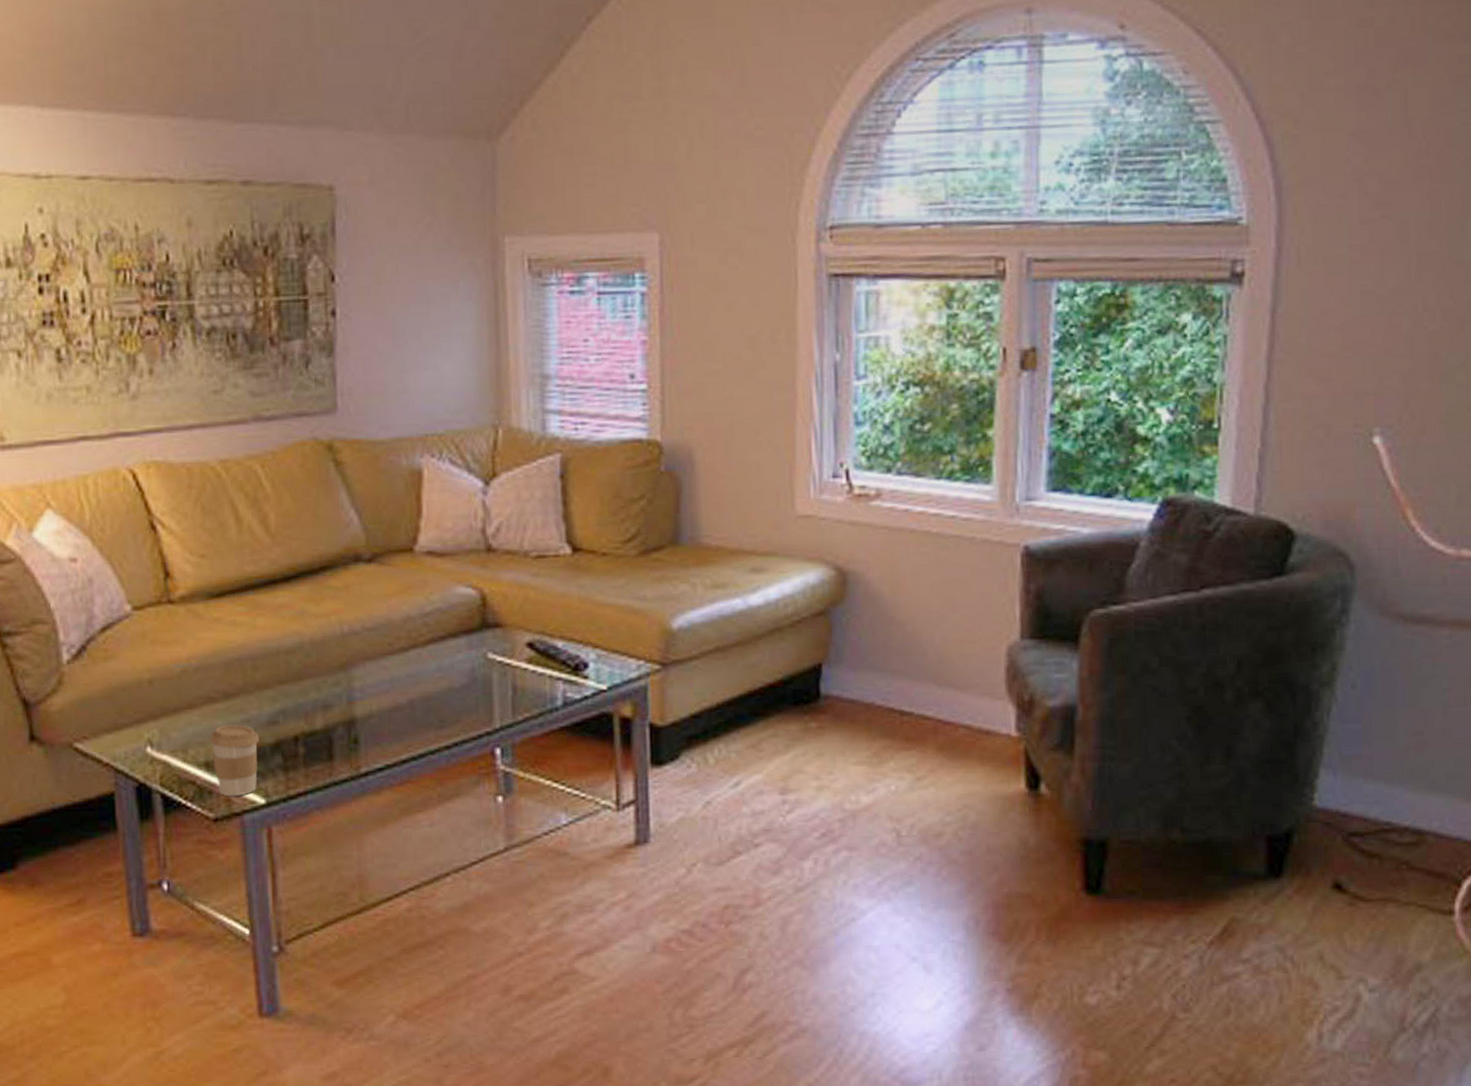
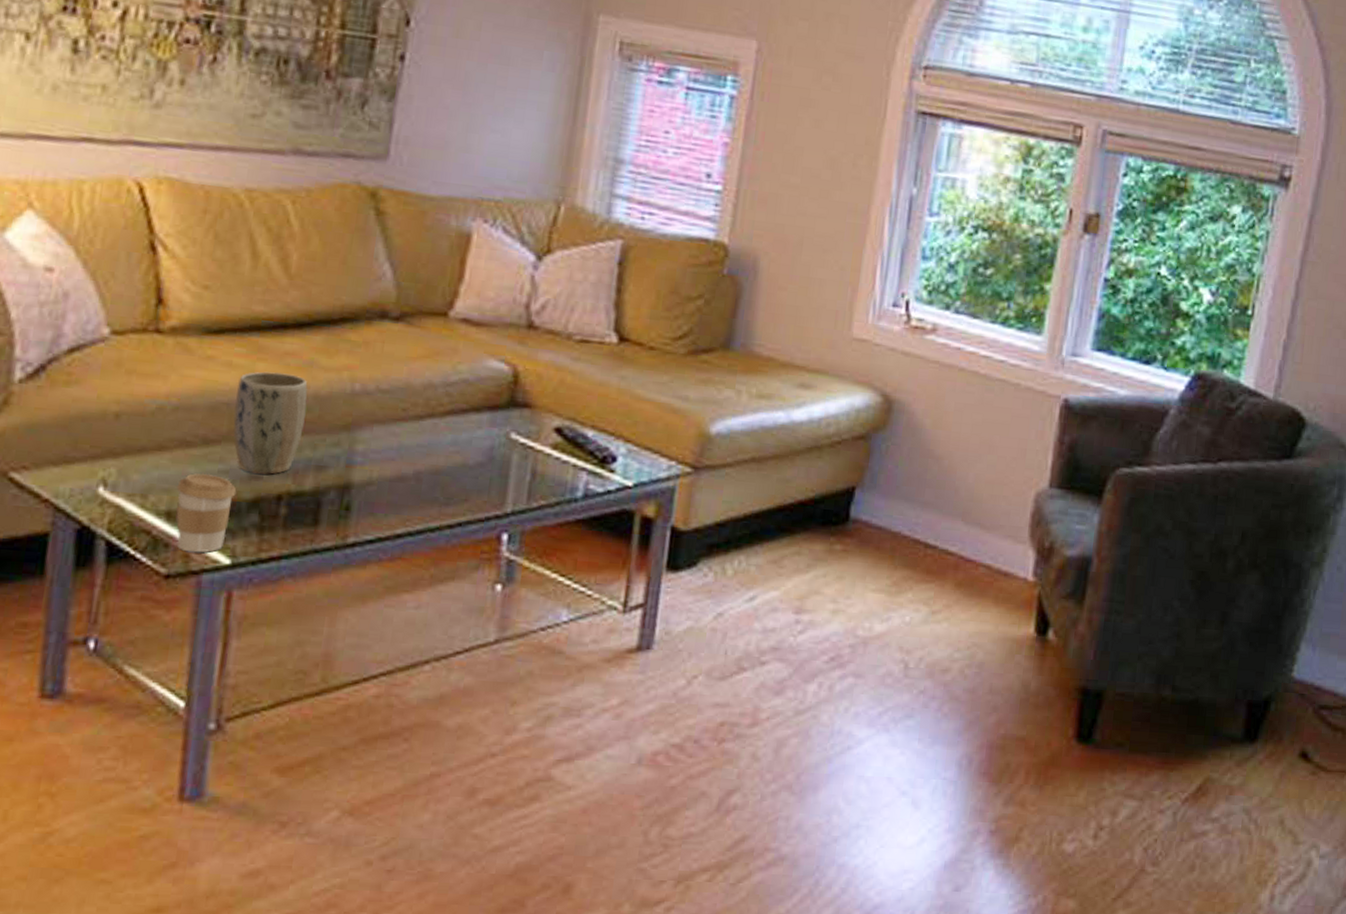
plant pot: none [244,625,306,719] -> present [233,371,308,474]

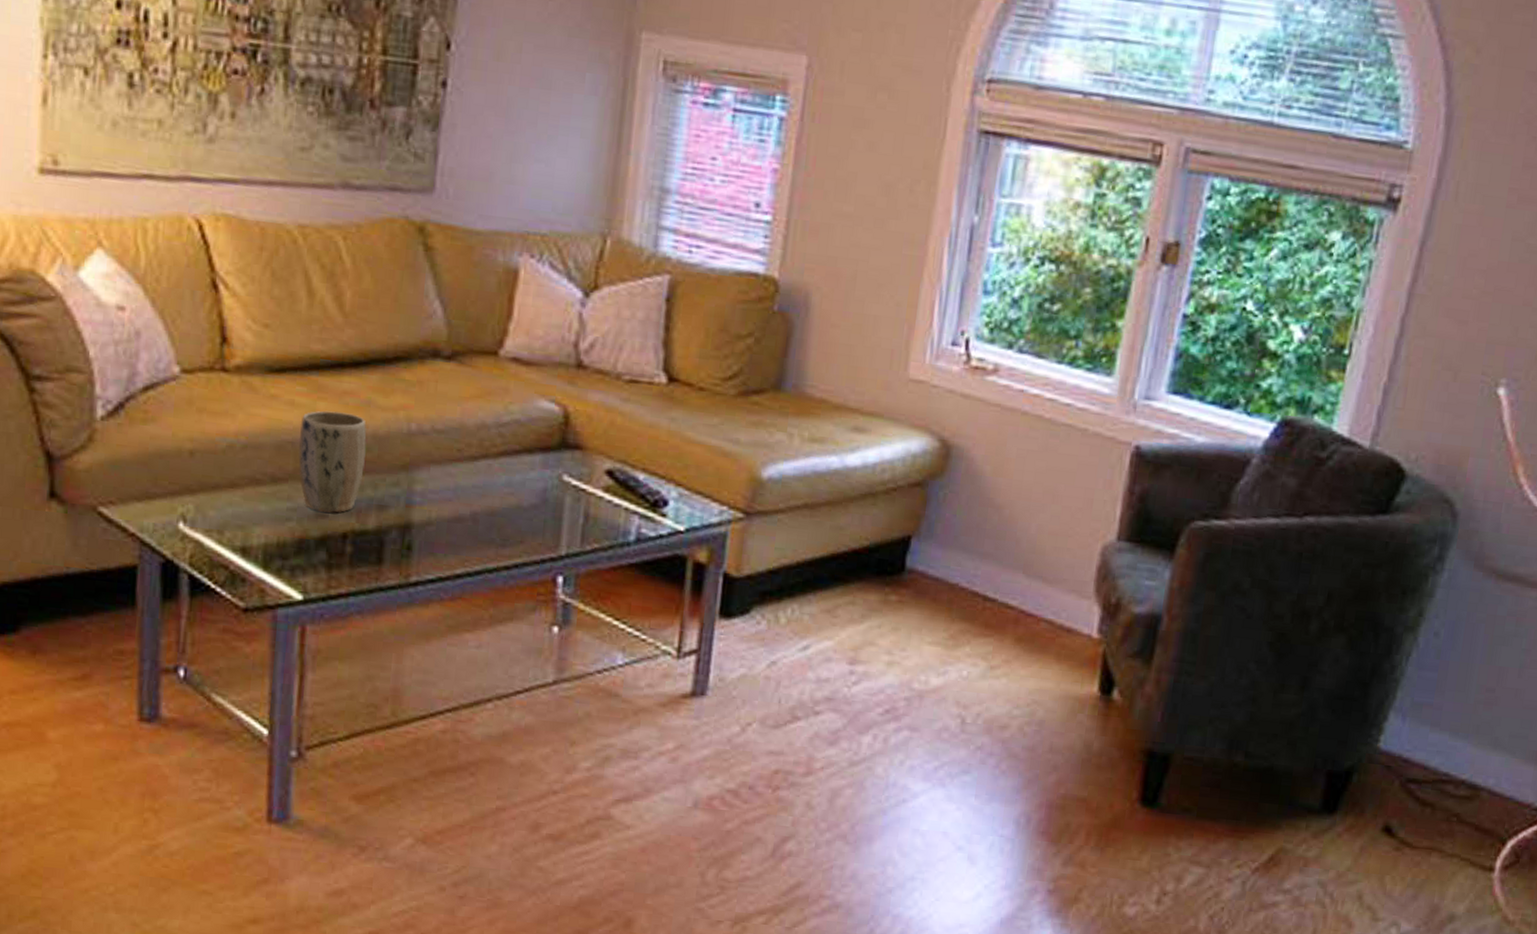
coffee cup: present [176,473,237,553] -> none [250,510,305,589]

